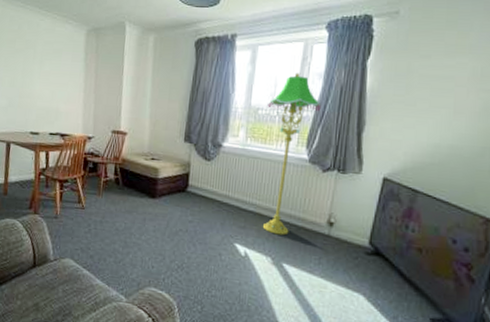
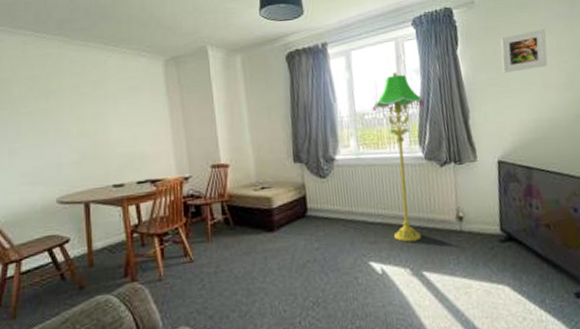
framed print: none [413,51,473,93] -> present [500,29,548,73]

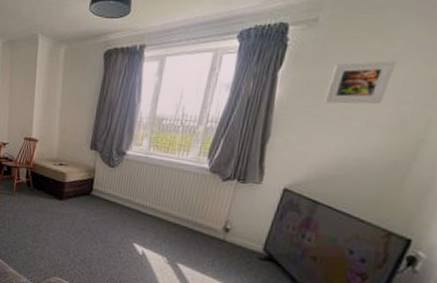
floor lamp: present [372,72,425,242] -> none [161,83,227,238]

